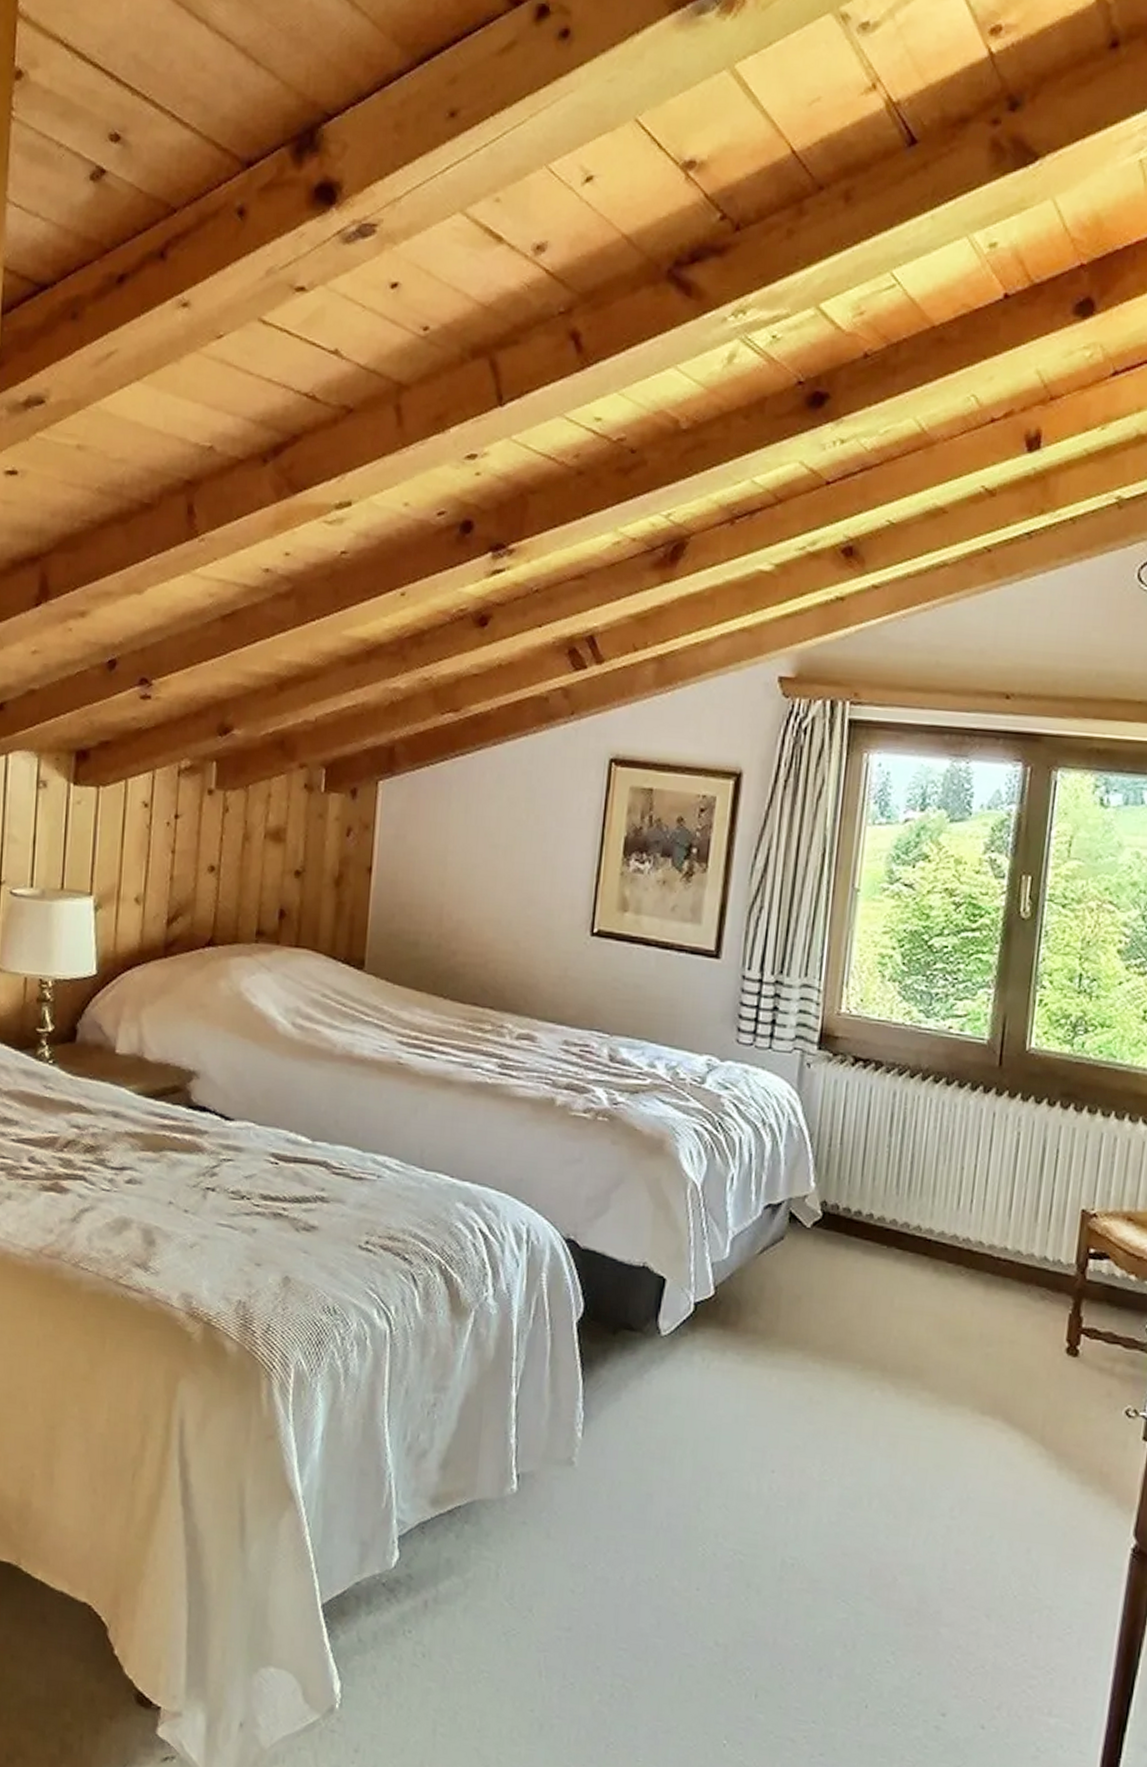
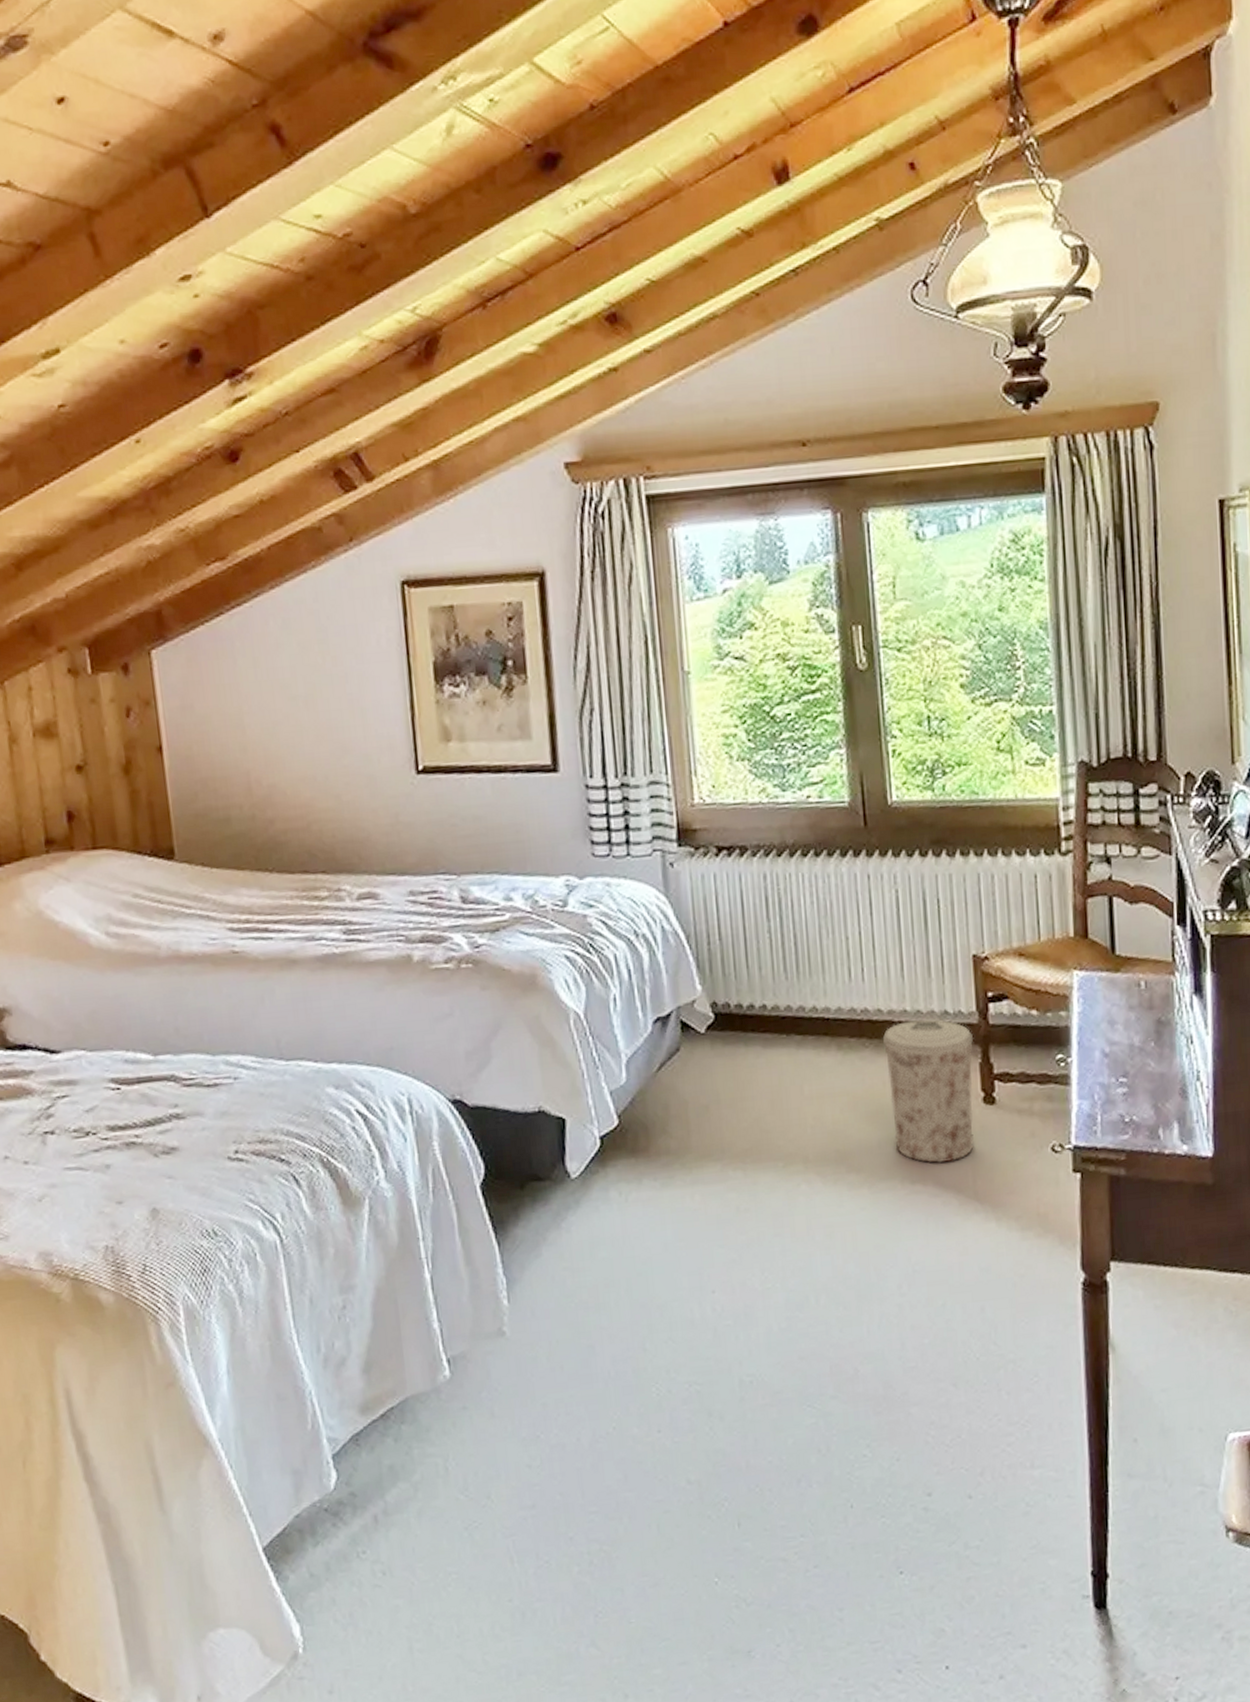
trash can: none [972,1259,1069,1403] -> present [883,1019,975,1163]

